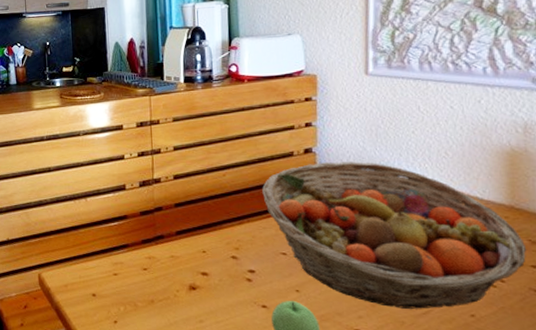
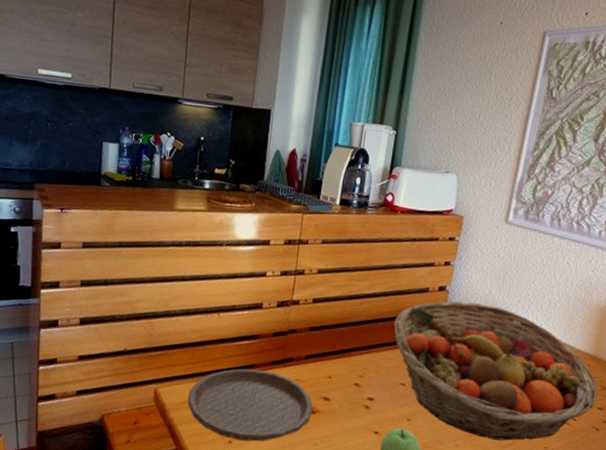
plate: none [69,249,192,321] -> present [187,368,313,442]

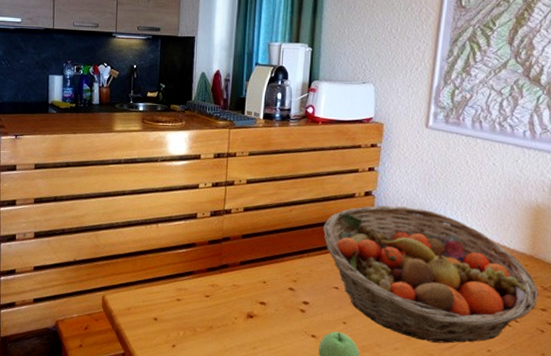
plate: present [187,368,313,442] -> none [132,275,250,346]

